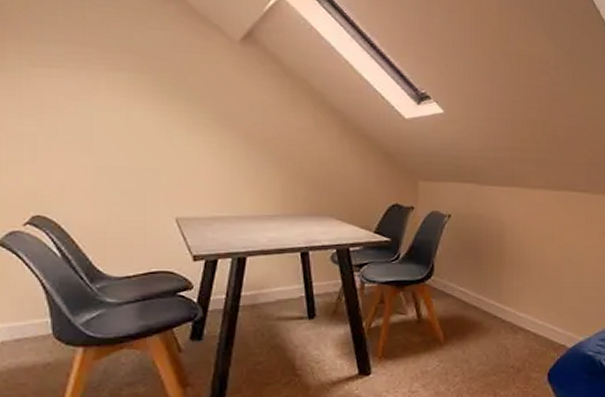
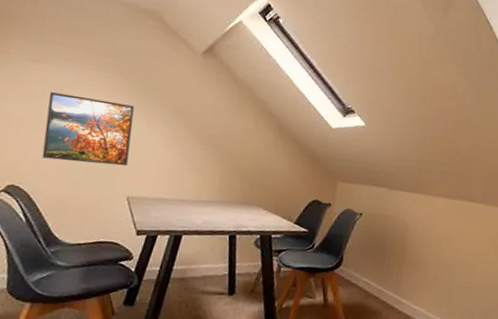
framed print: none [63,102,171,183] -> present [42,92,135,166]

